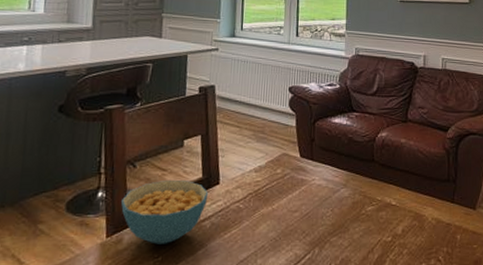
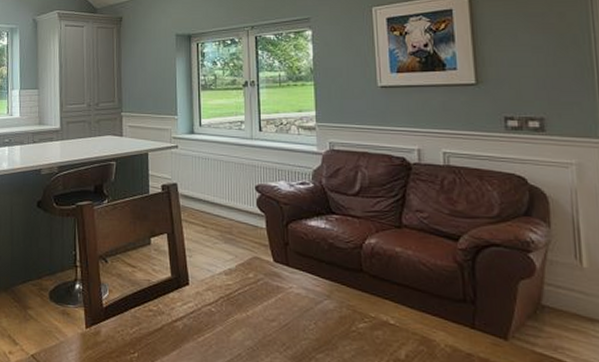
cereal bowl: present [121,179,209,244] -> none [97,276,179,341]

